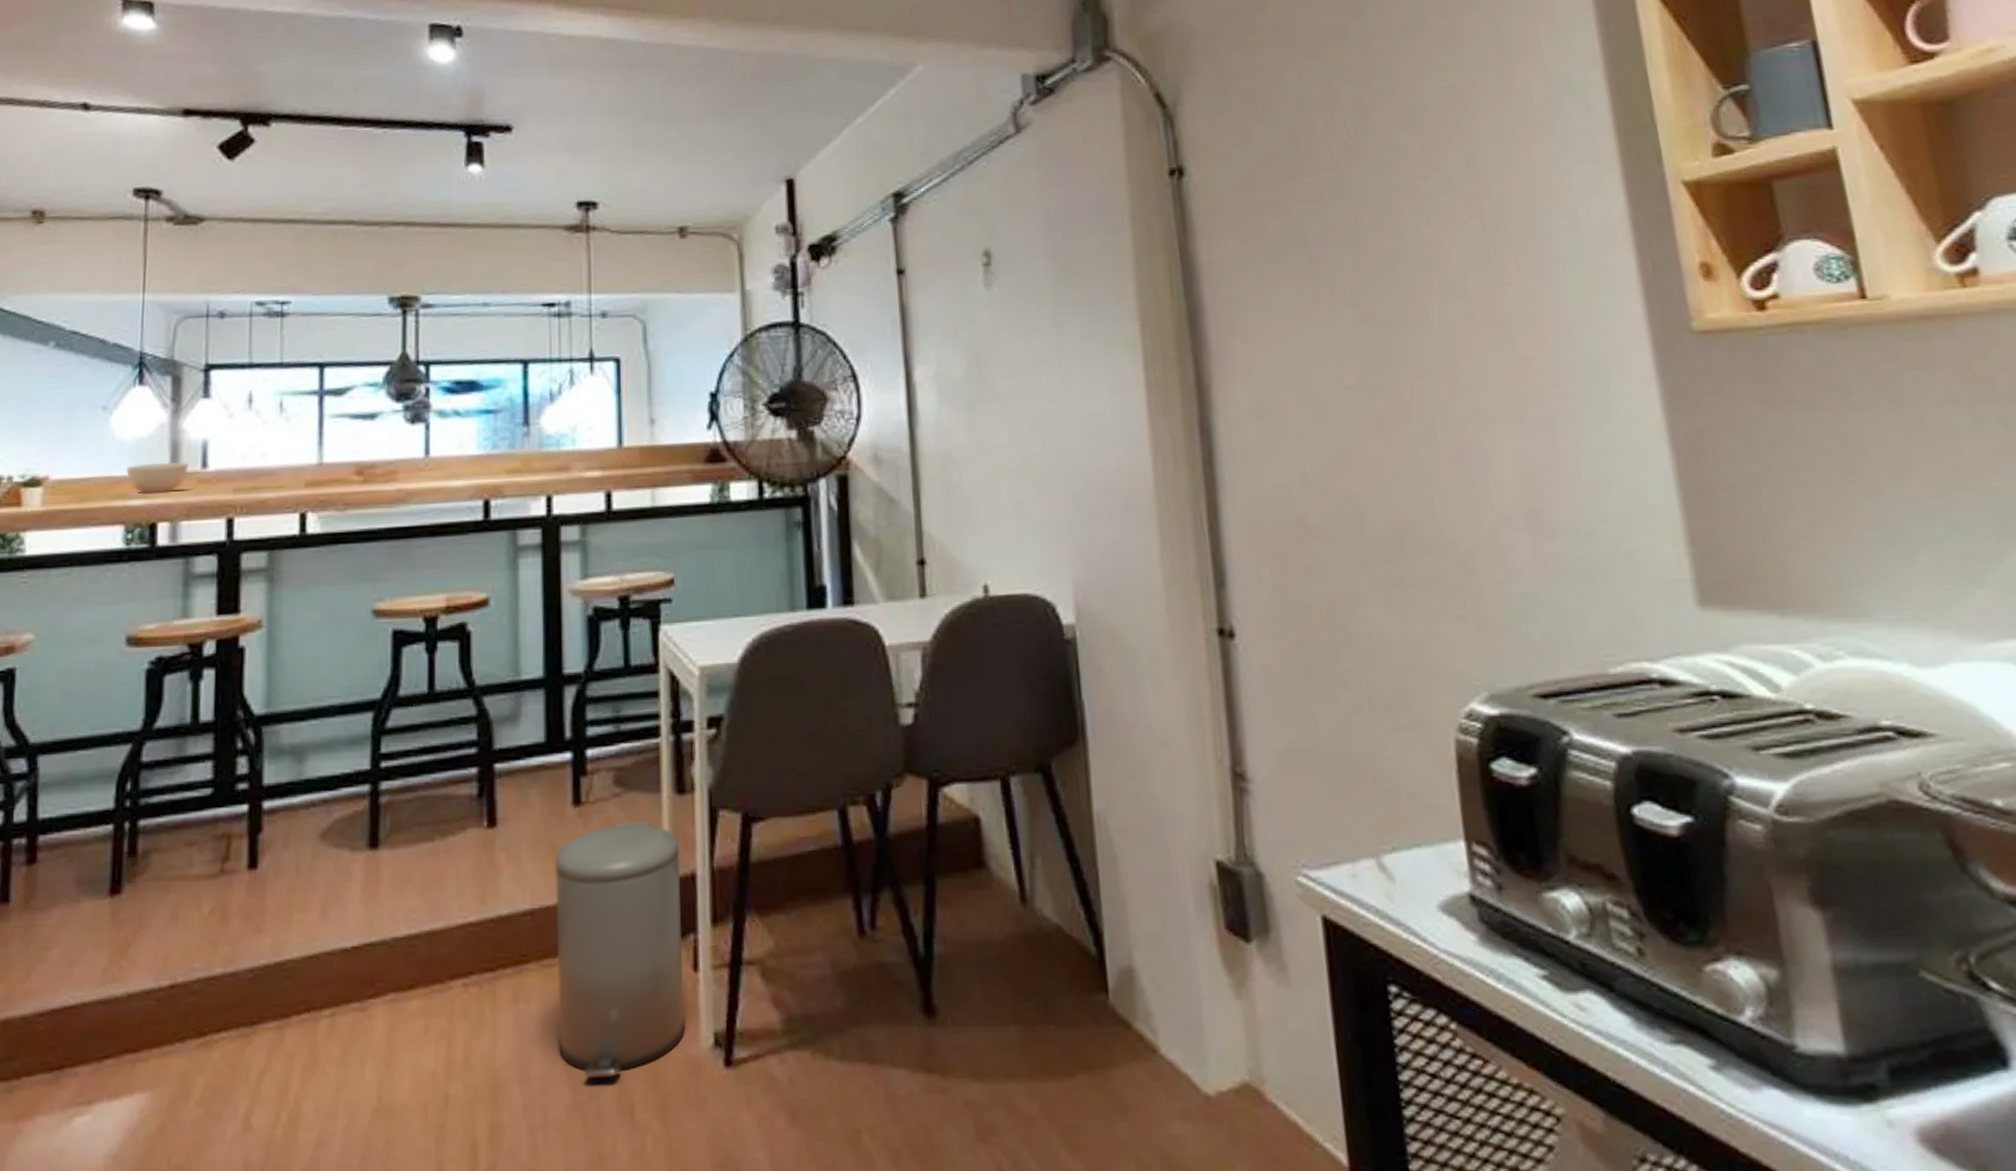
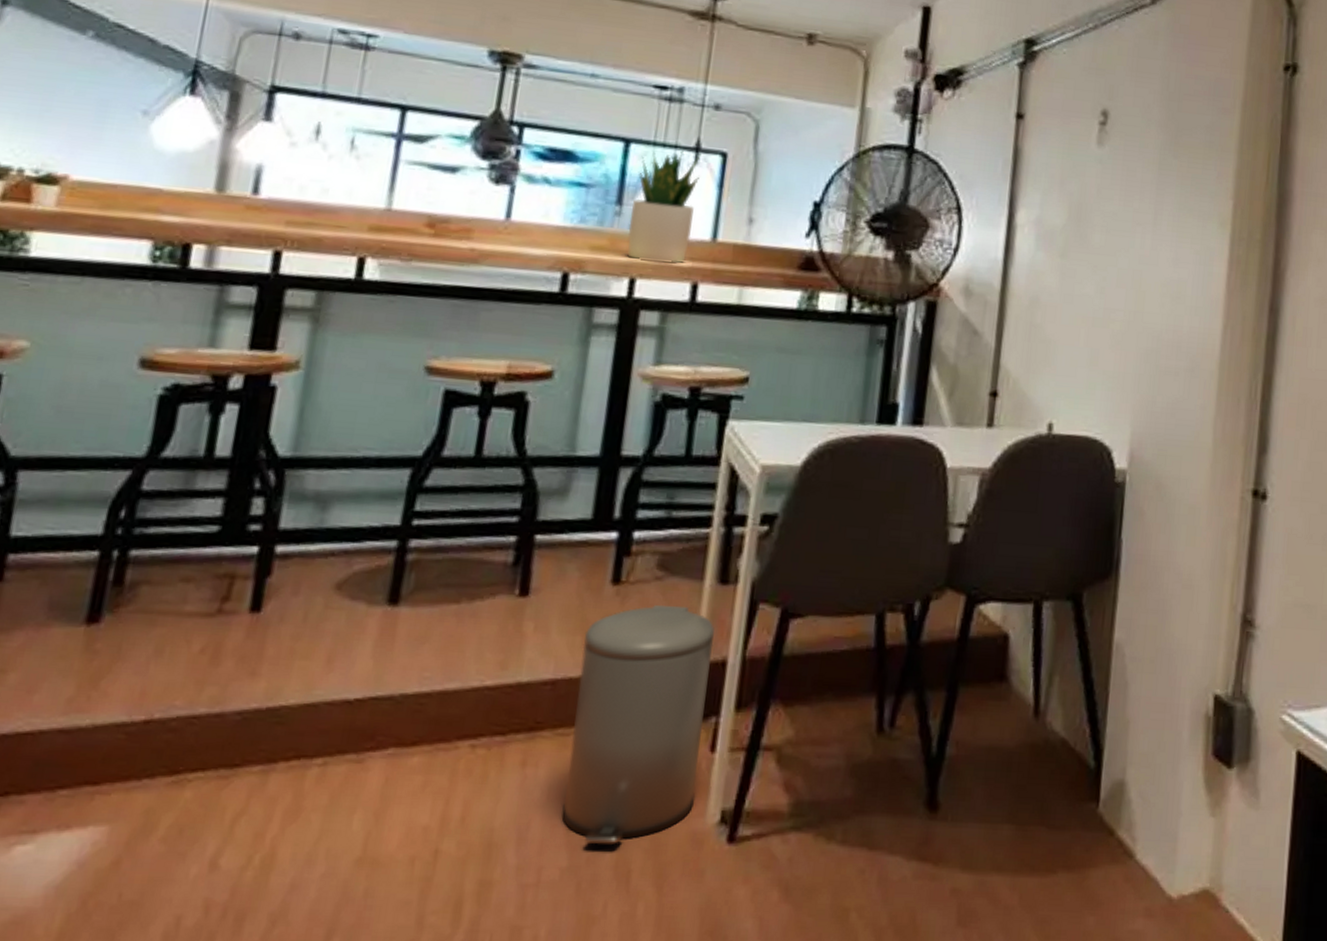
bowl: present [126,461,188,496] -> none [162,179,237,216]
planter: none [538,363,598,478] -> present [626,151,701,264]

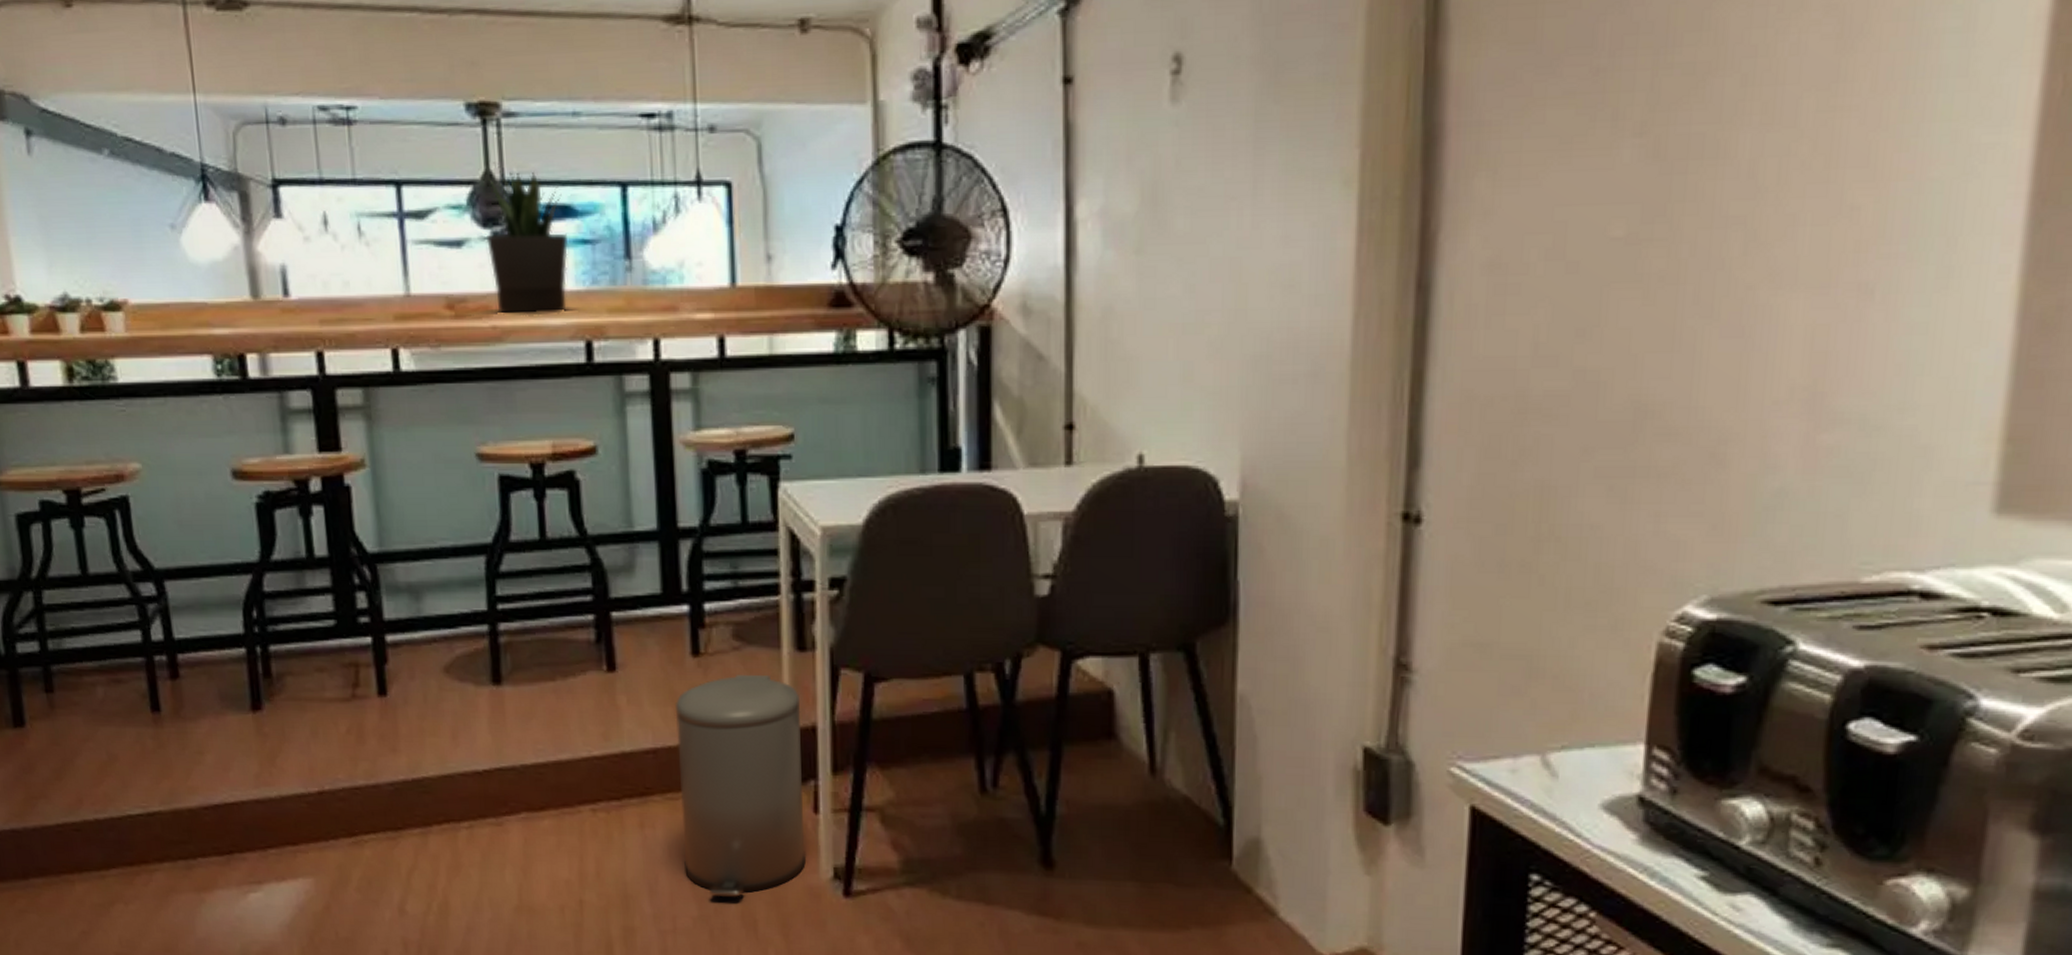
planter: none [480,105,566,245] -> present [486,163,569,316]
planter: present [626,151,701,264] -> none [640,187,709,319]

